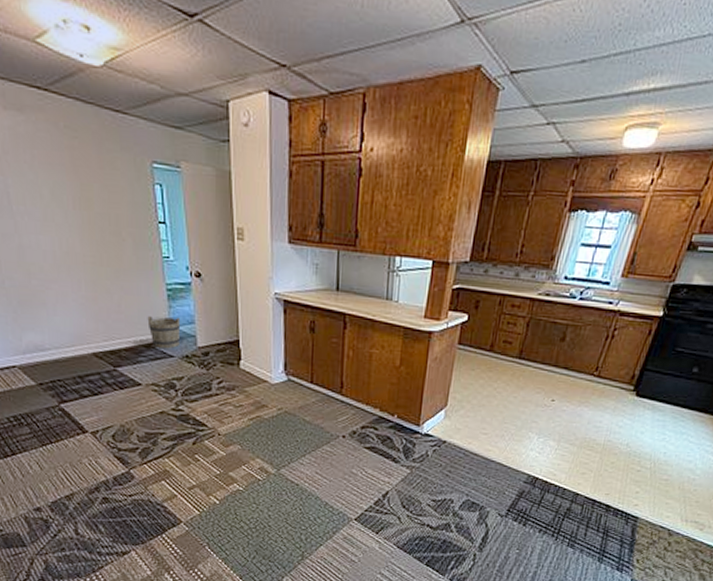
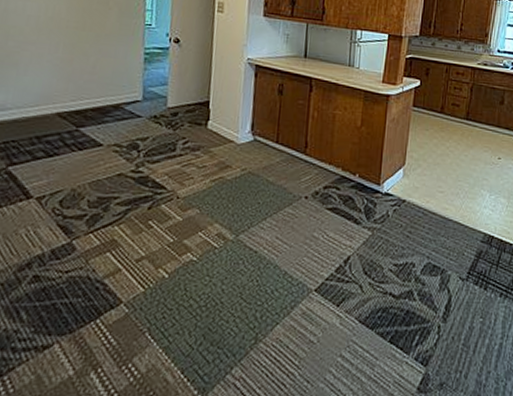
bucket: present [147,316,181,349] -> none [119,77,154,110]

